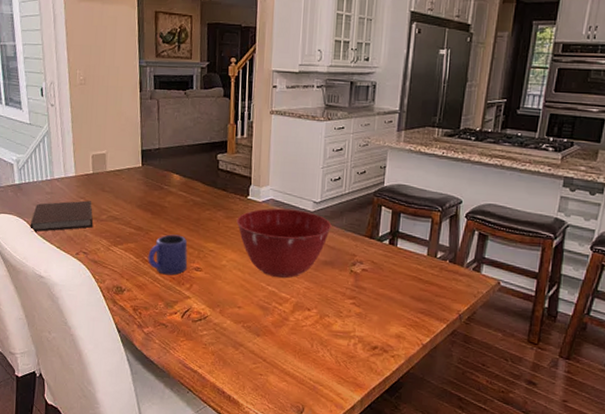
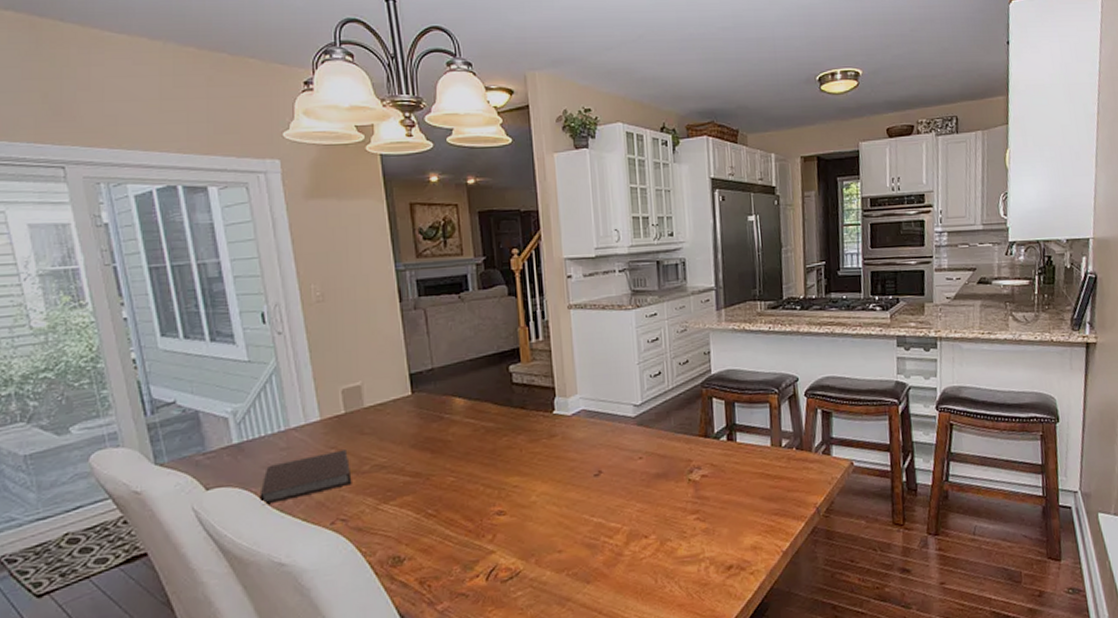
mug: present [148,234,188,275] -> none [432,473,487,529]
mixing bowl: present [236,208,332,278] -> none [543,417,659,505]

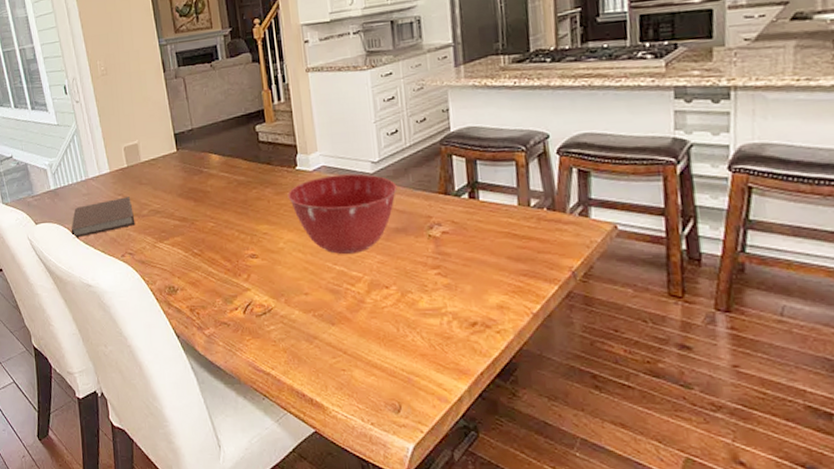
mixing bowl: none [543,417,659,505] -> present [287,173,398,254]

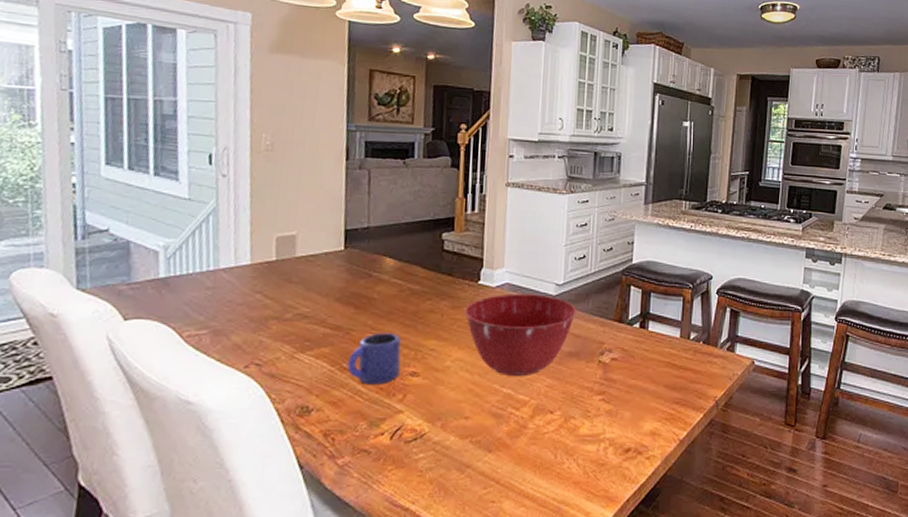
notebook: present [71,197,135,238] -> none [176,295,273,342]
mug: none [197,220,242,267] -> present [347,332,402,385]

